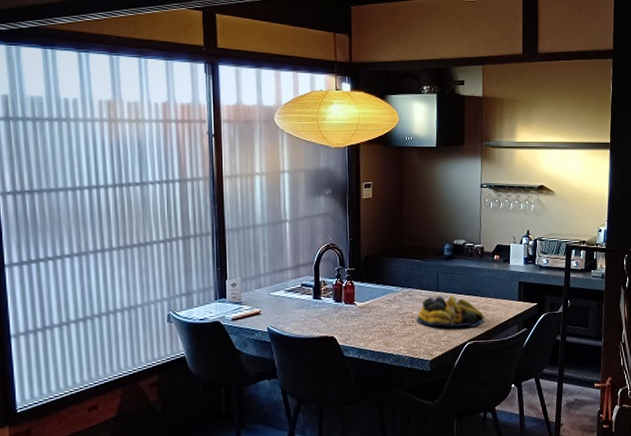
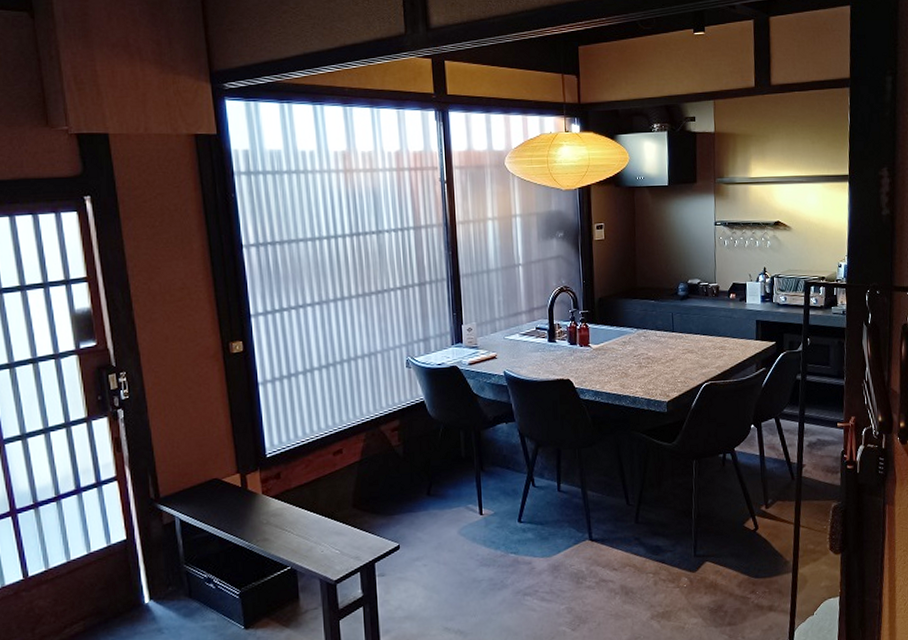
fruit bowl: present [416,295,485,328] -> none [652,335,722,369]

